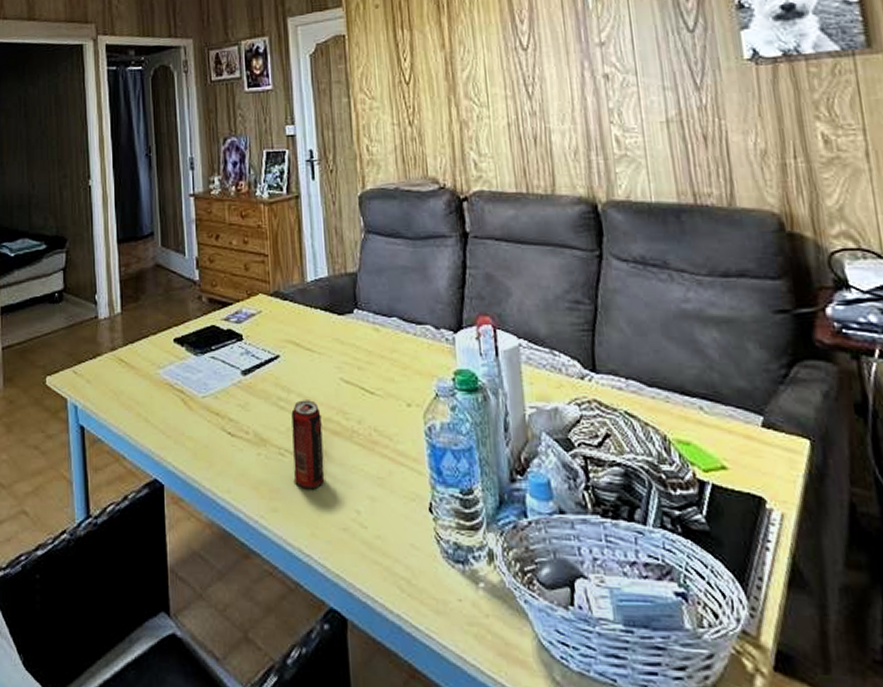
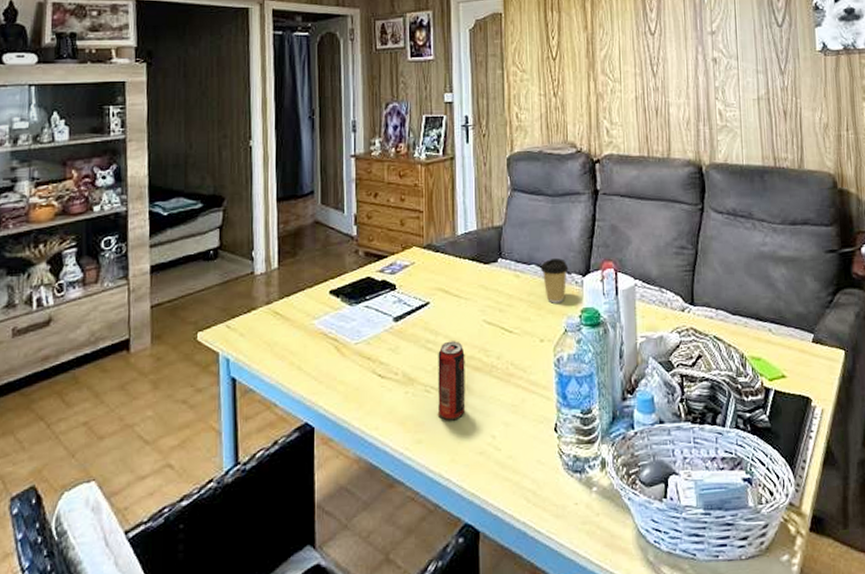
coffee cup: none [403,310,437,363] -> present [540,257,569,304]

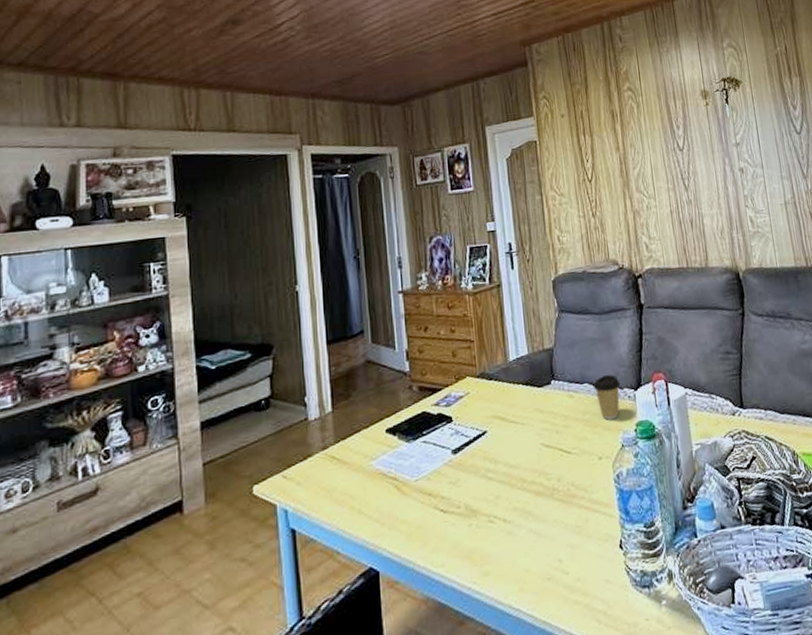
beverage can: present [437,341,466,421] -> none [499,467,530,550]

